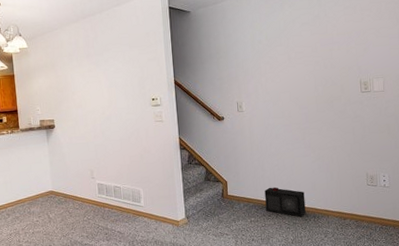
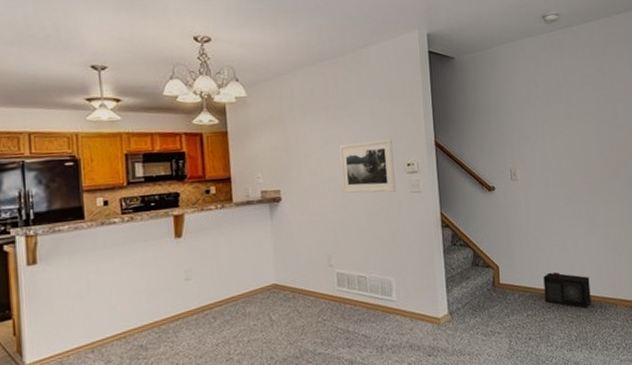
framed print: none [99,79,143,122] -> present [340,139,396,194]

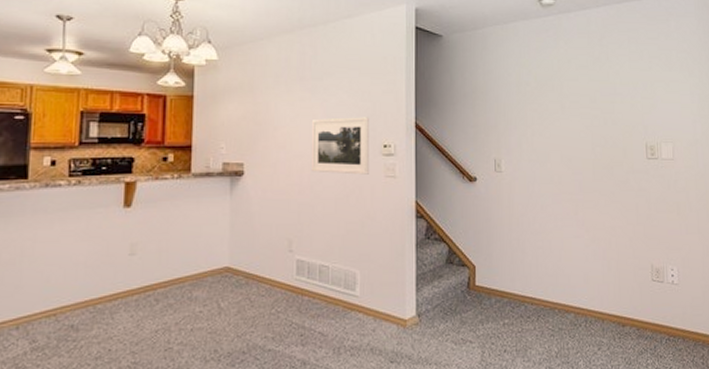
speaker: present [543,271,592,309] -> none [524,277,576,321]

